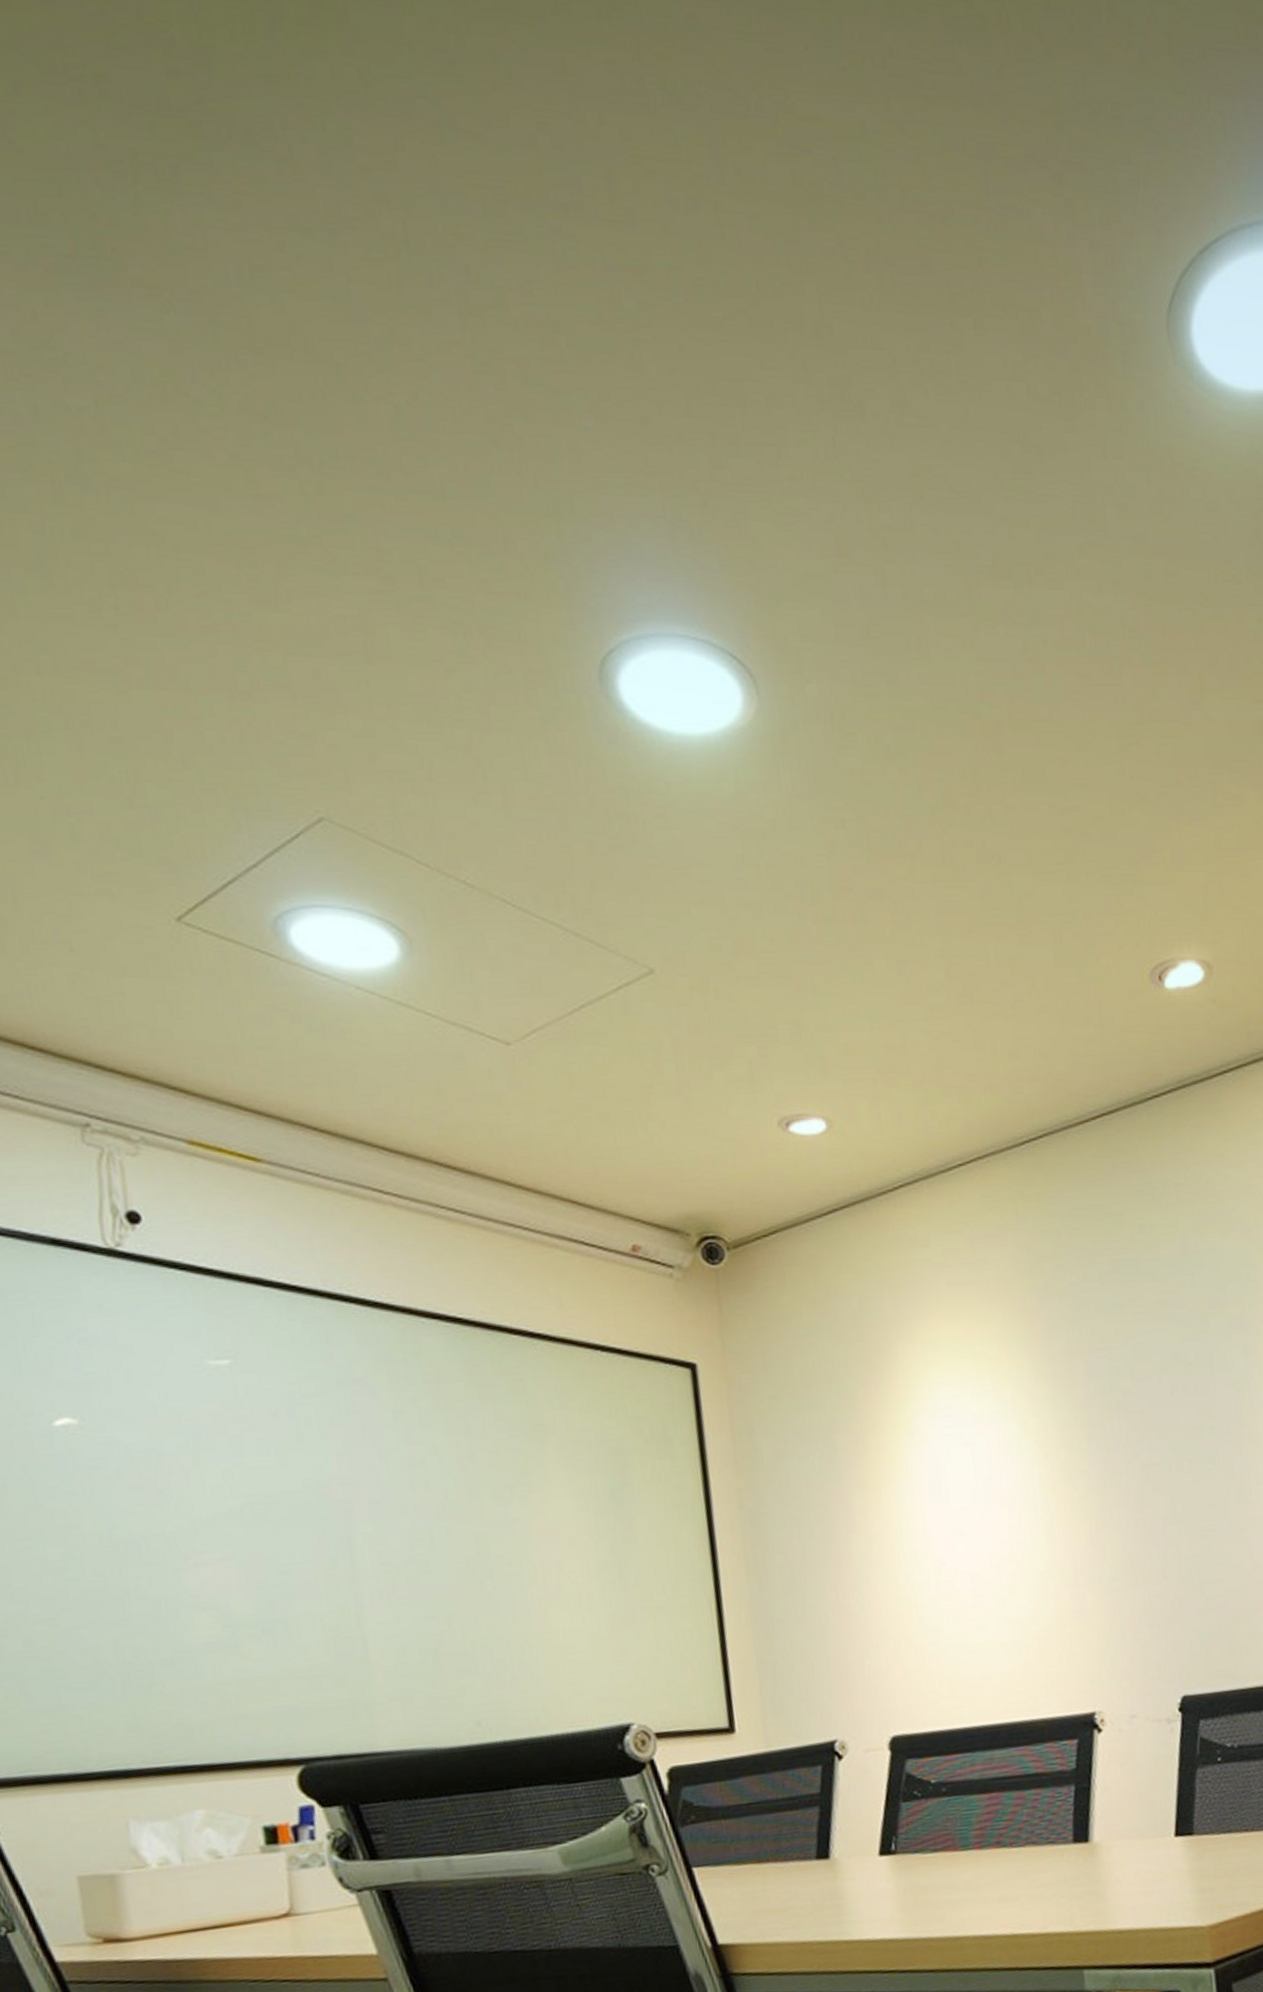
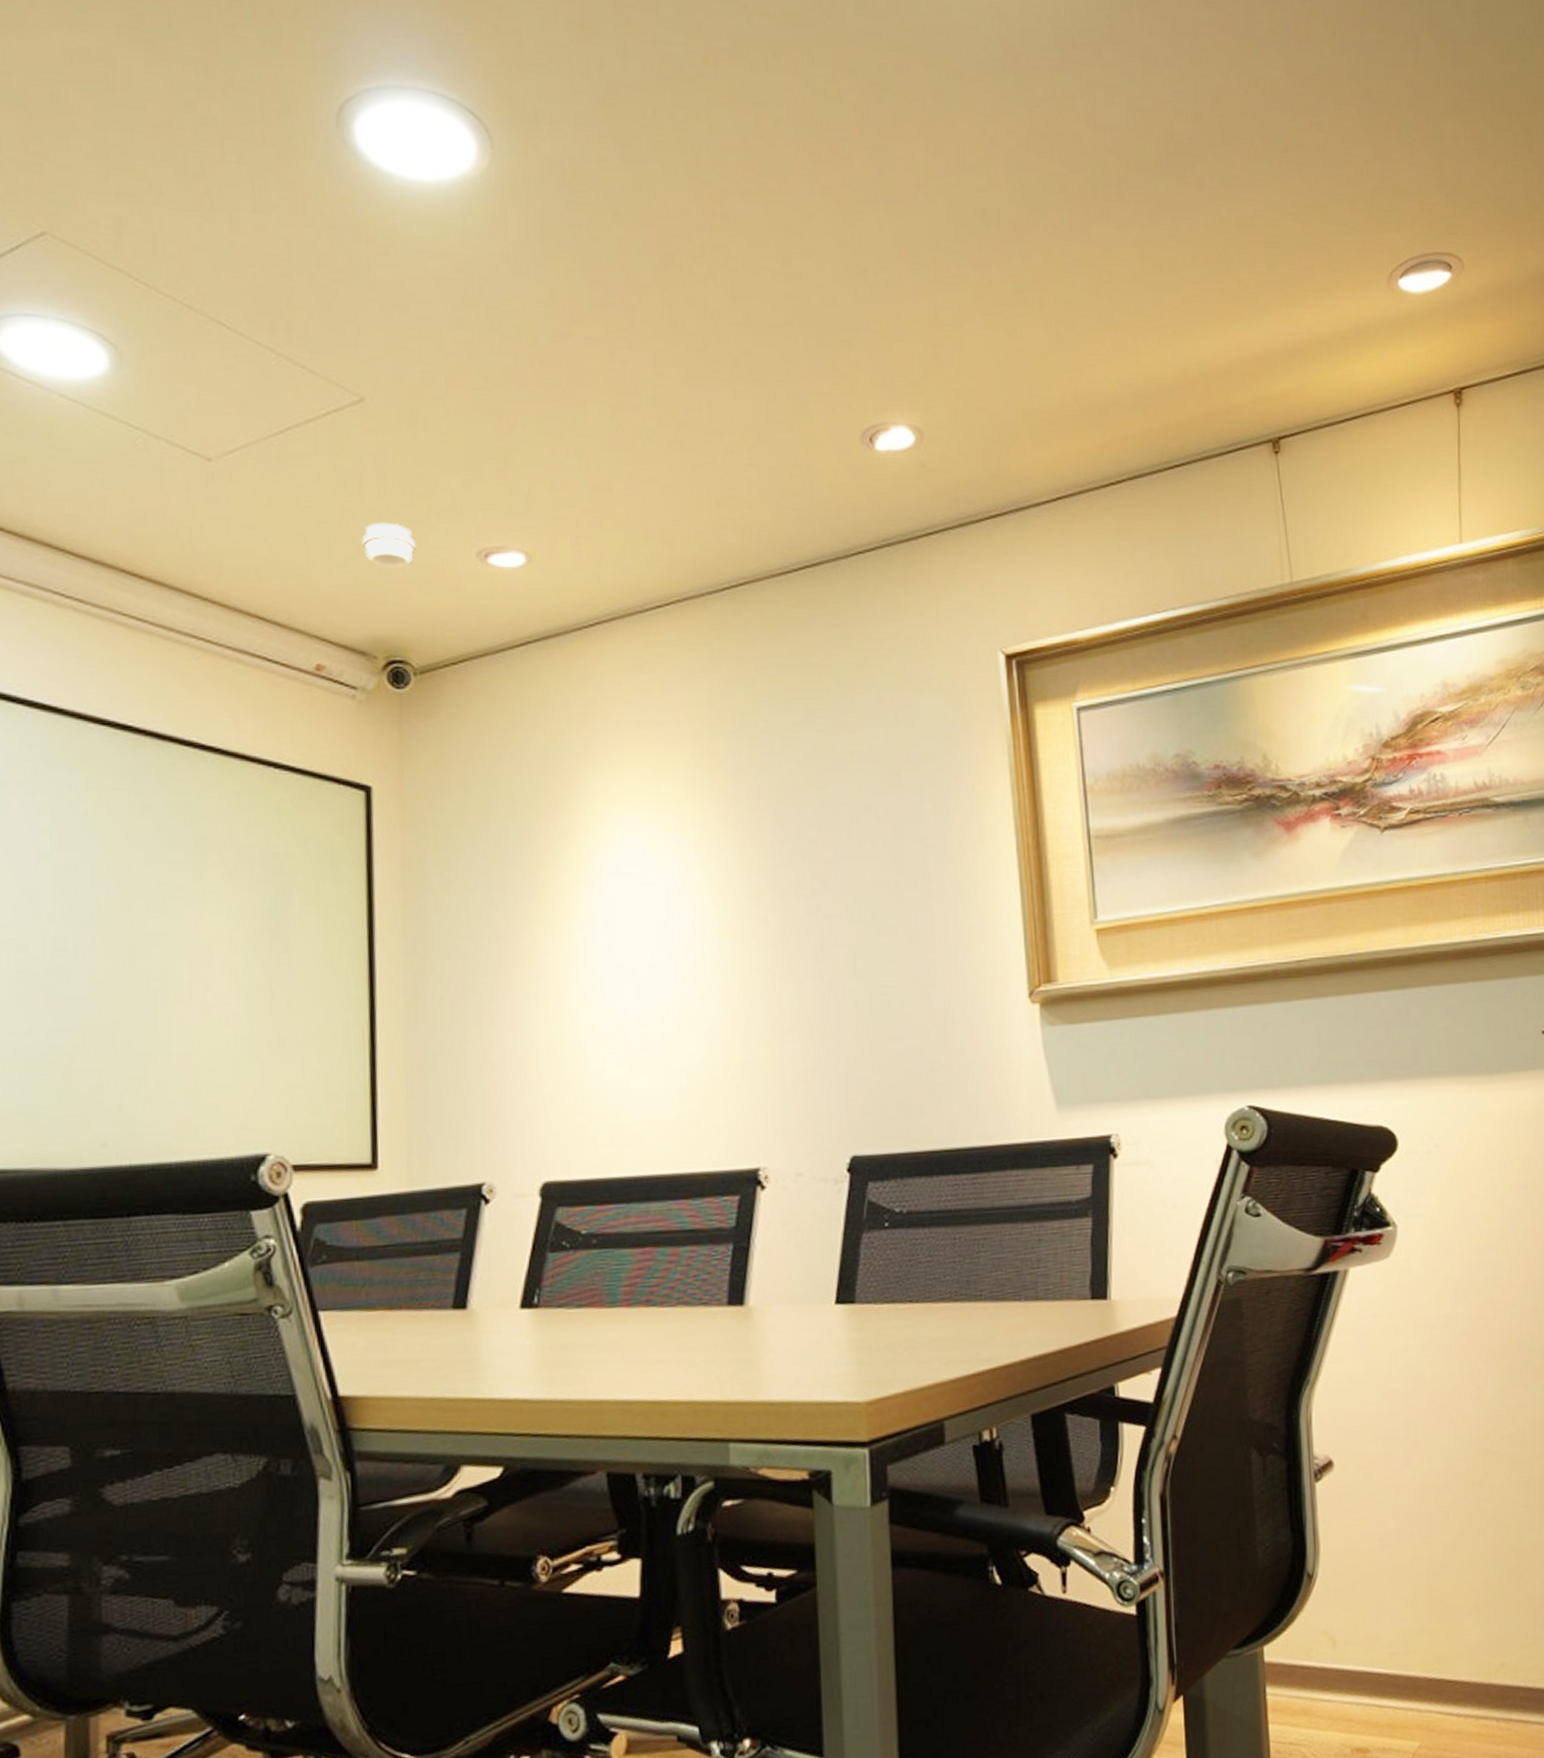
smoke detector: none [664,1096,719,1142] -> present [361,522,417,567]

